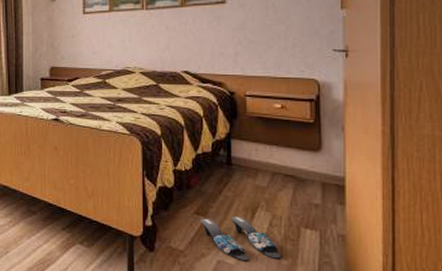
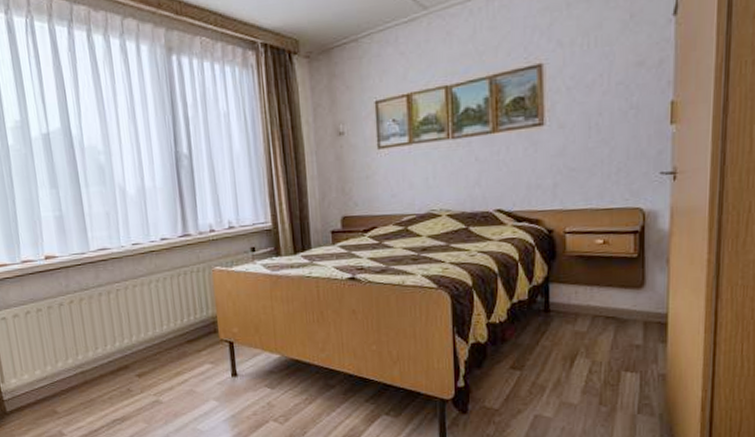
slippers: present [201,216,281,262] -> none [517,366,600,413]

